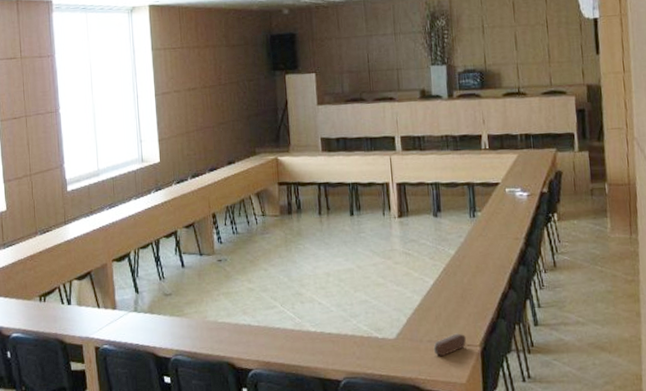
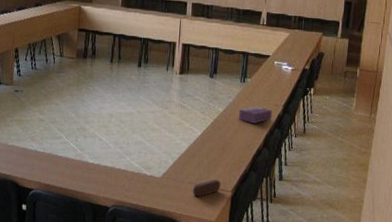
tissue box: none [473,242,514,264] -> present [238,106,273,124]

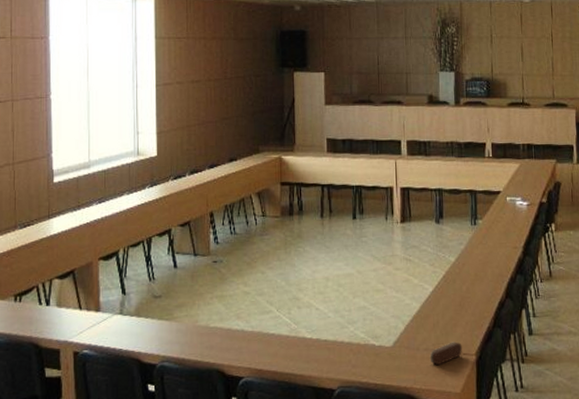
tissue box: present [238,106,273,124] -> none [473,250,512,272]

